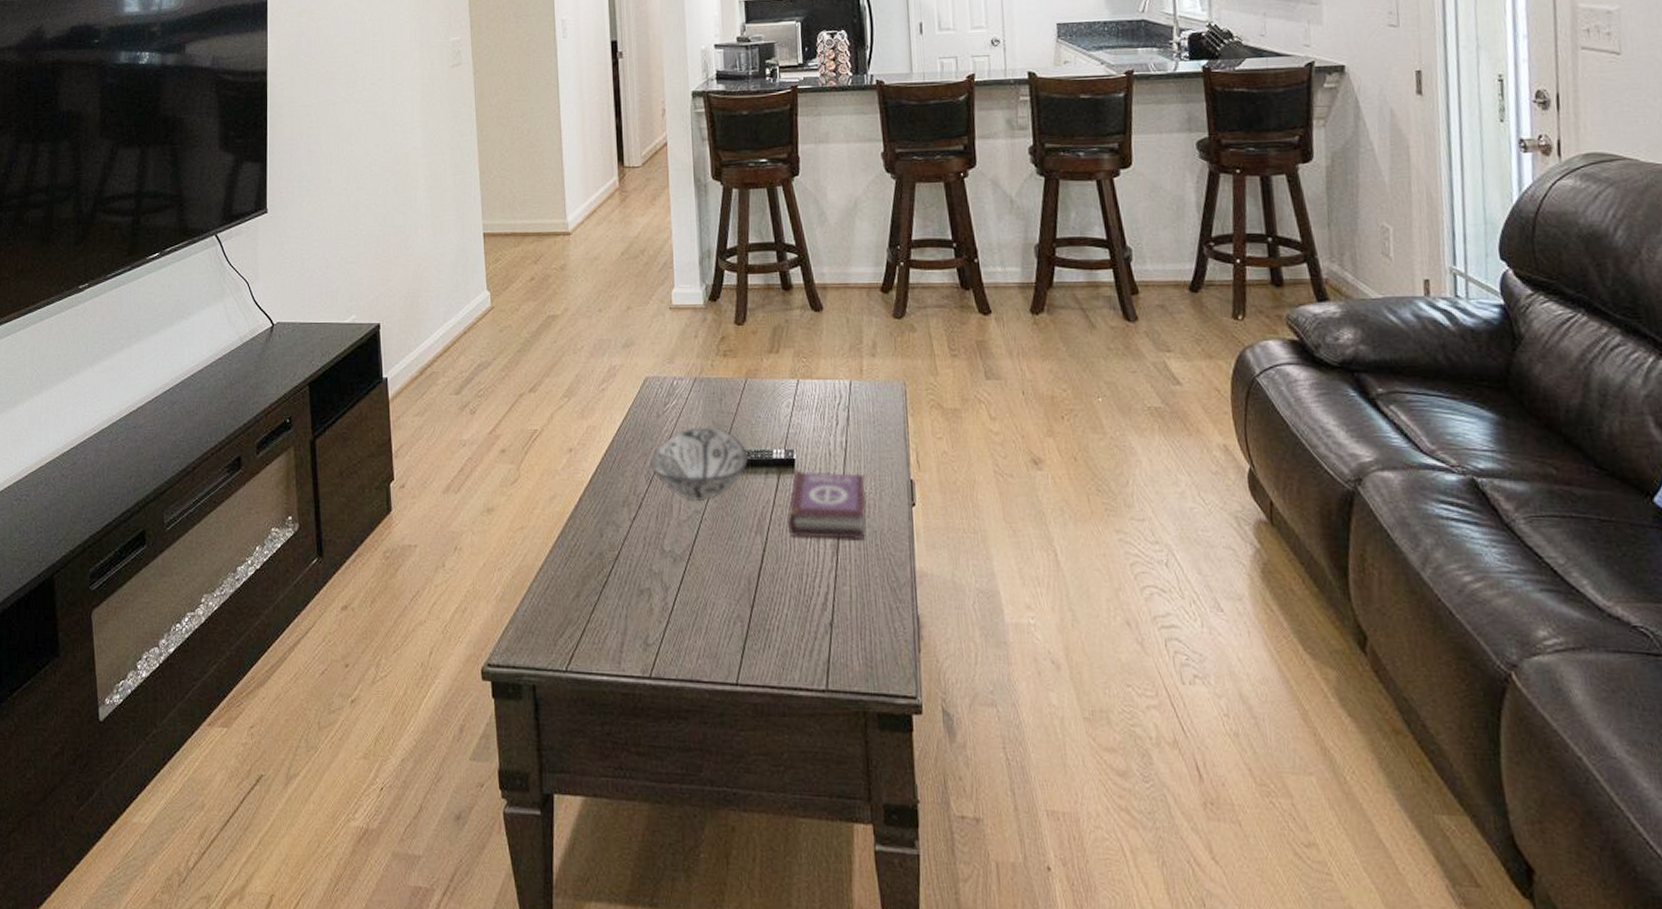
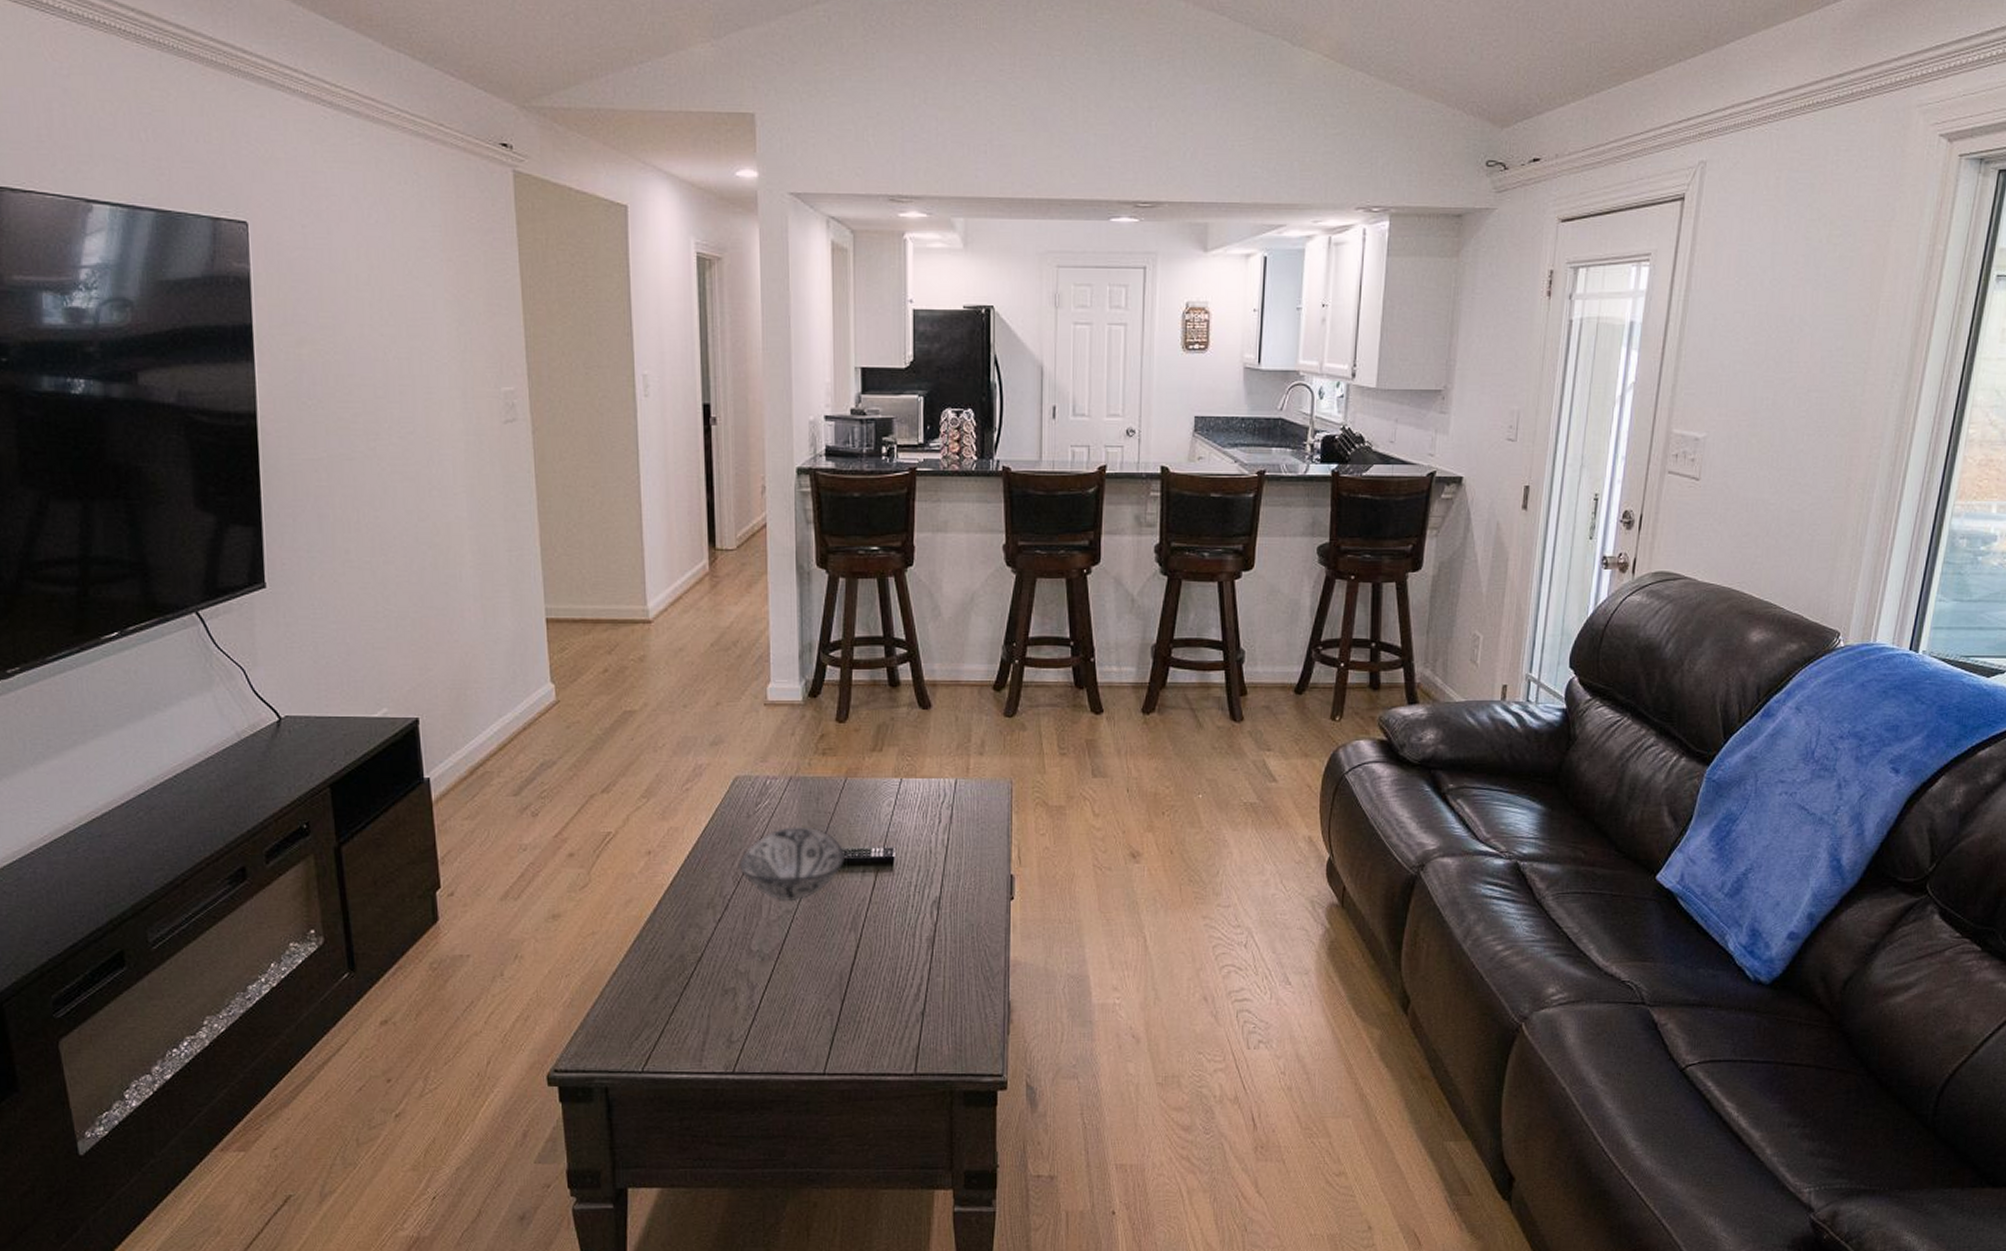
book: present [788,468,866,539] -> none [884,866,965,933]

